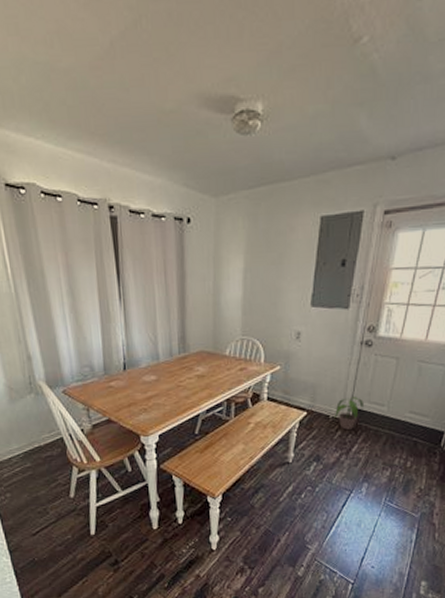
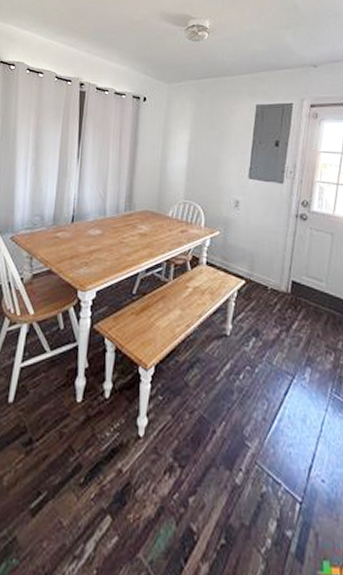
potted plant: present [333,396,363,431] -> none [272,268,302,305]

